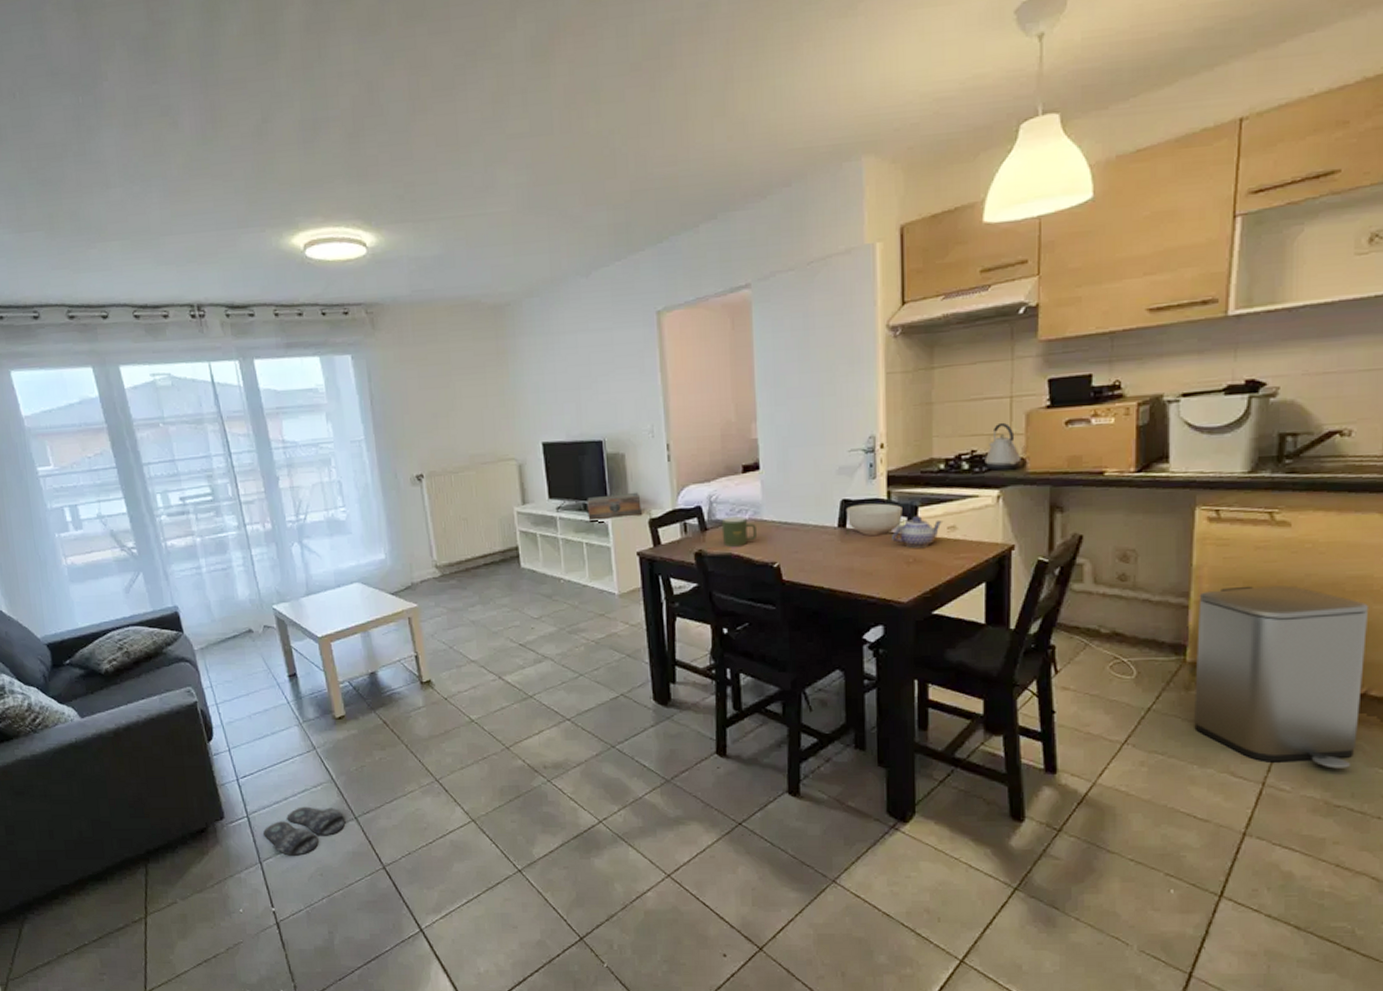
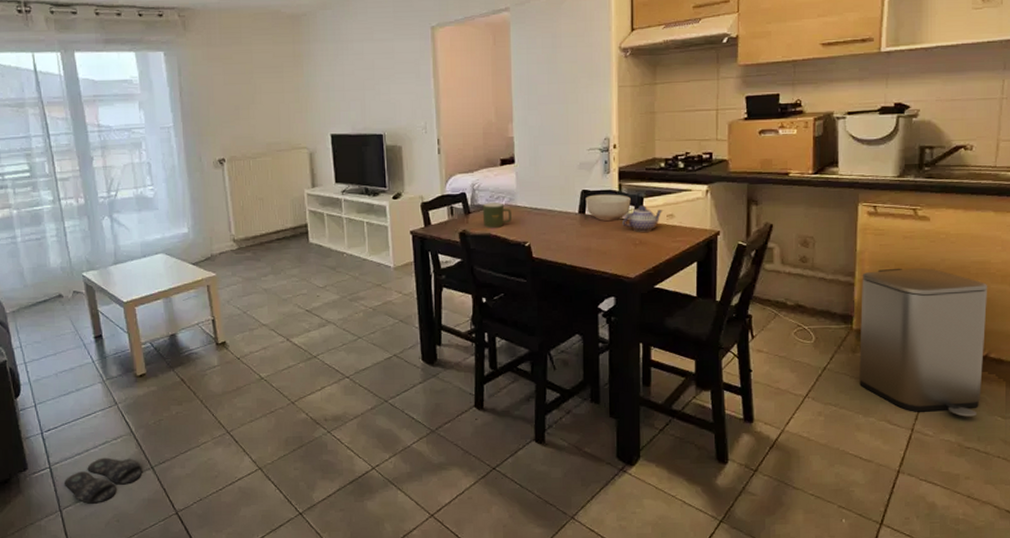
decorative box: present [587,492,642,521] -> none [368,179,415,203]
kettle: present [984,422,1022,472] -> none [696,130,725,171]

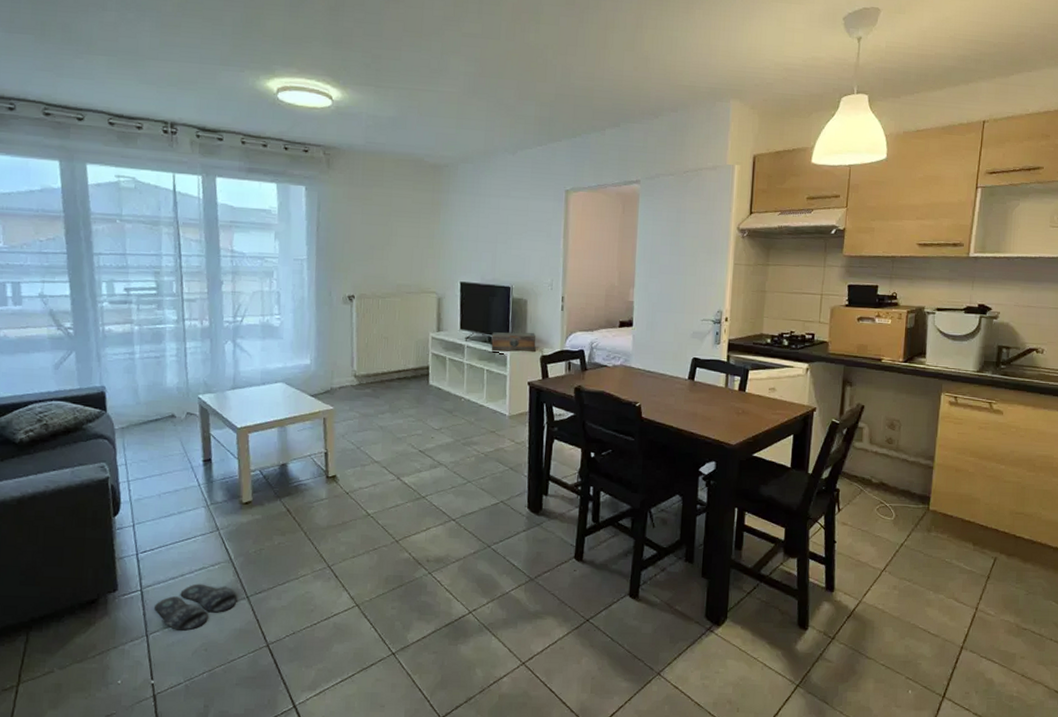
decorative box: none [368,179,415,203] -> present [491,331,537,353]
mug: present [482,202,511,229] -> none [598,361,625,387]
bowl: present [585,194,631,222] -> none [695,363,737,390]
teapot: present [621,204,664,232] -> none [727,376,767,403]
pedal bin: present [859,268,988,417] -> none [932,455,1050,600]

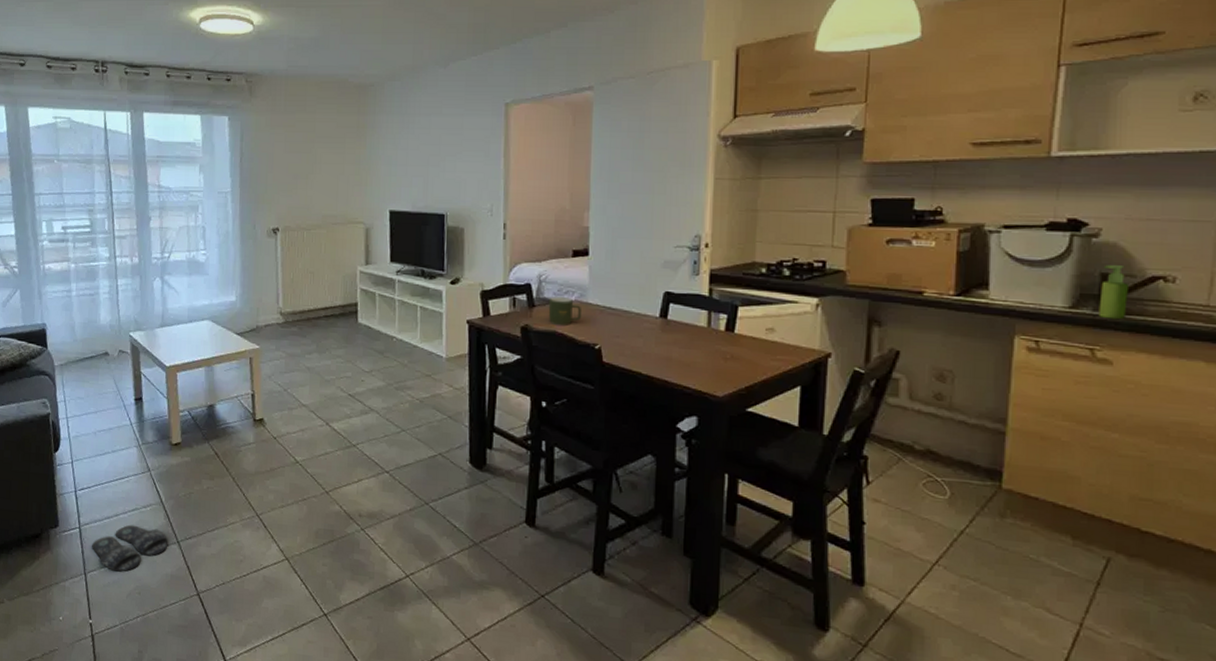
decorative box: present [491,331,537,353] -> none [424,264,475,287]
mug: none [598,361,625,387] -> present [548,297,581,327]
soap dispenser: none [995,339,1015,381] -> present [1098,264,1130,320]

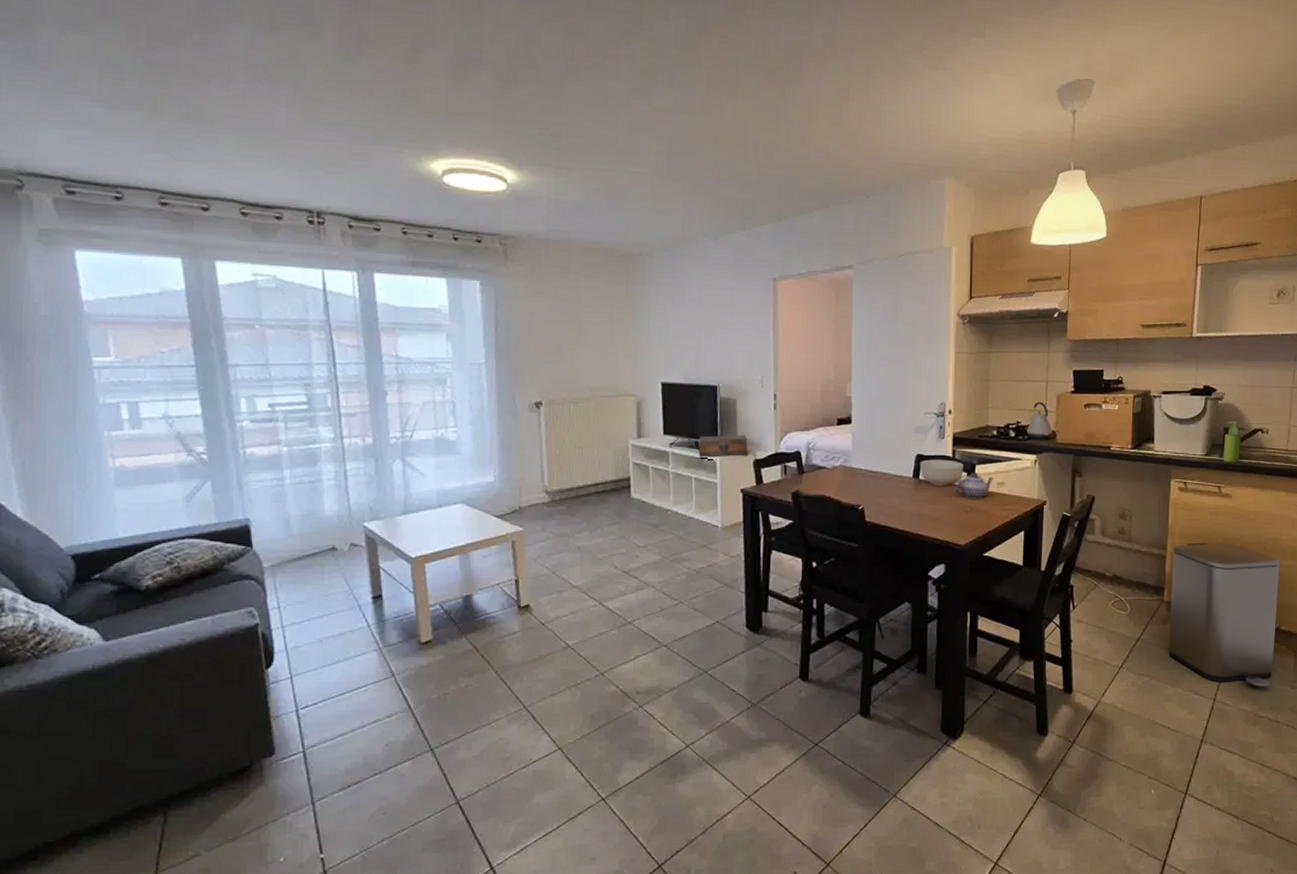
slippers: present [92,524,168,572] -> none [321,738,420,794]
decorative box: none [424,264,475,287] -> present [698,434,748,458]
mug: present [548,297,581,327] -> none [816,463,846,490]
bowl: none [668,297,723,330] -> present [920,459,964,487]
teapot: none [710,313,763,346] -> present [953,471,995,499]
kettle: none [805,235,842,282] -> present [1026,401,1053,441]
pedal bin: none [1009,419,1195,620] -> present [1169,542,1280,687]

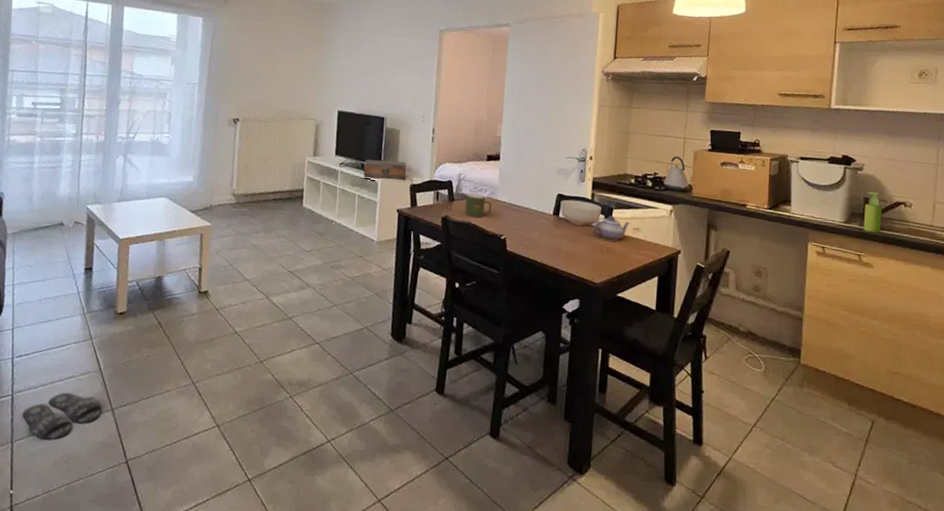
slippers: none [321,738,420,794] -> present [22,392,102,440]
mug: none [816,463,846,490] -> present [465,193,492,219]
pedal bin: present [1169,542,1280,687] -> none [806,308,927,470]

